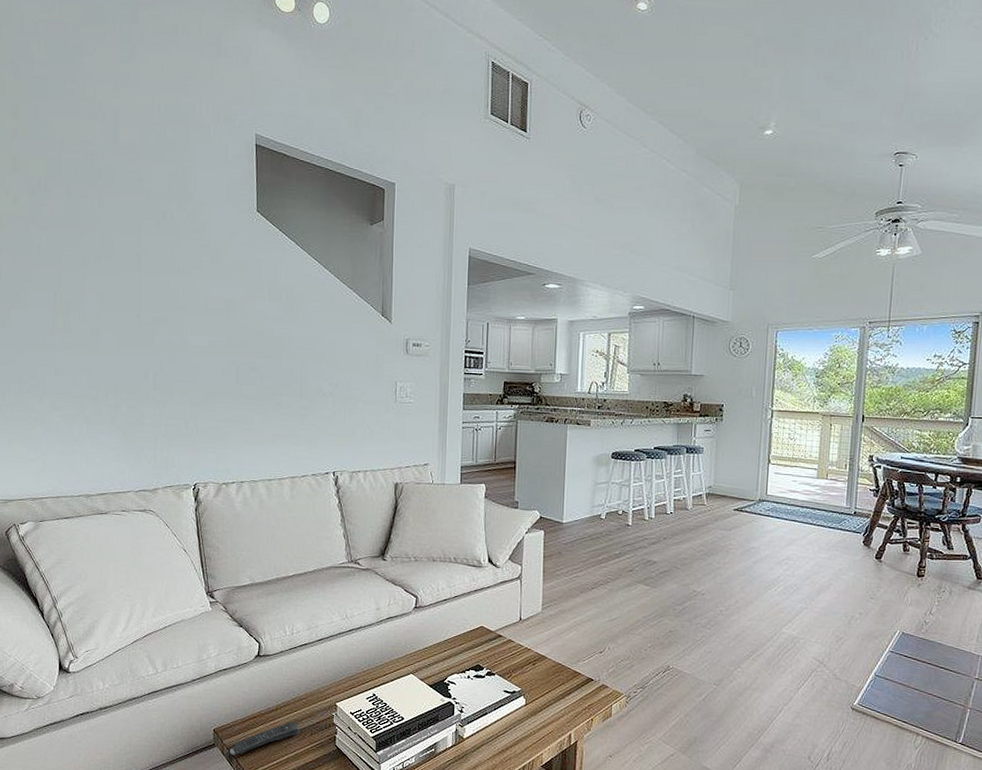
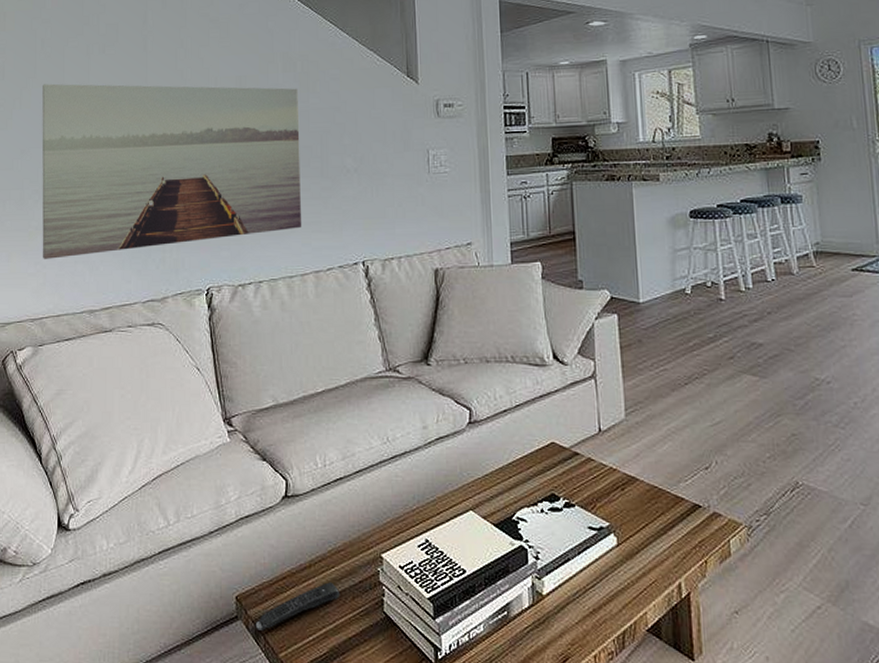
wall art: none [39,288,283,448] -> present [42,83,302,259]

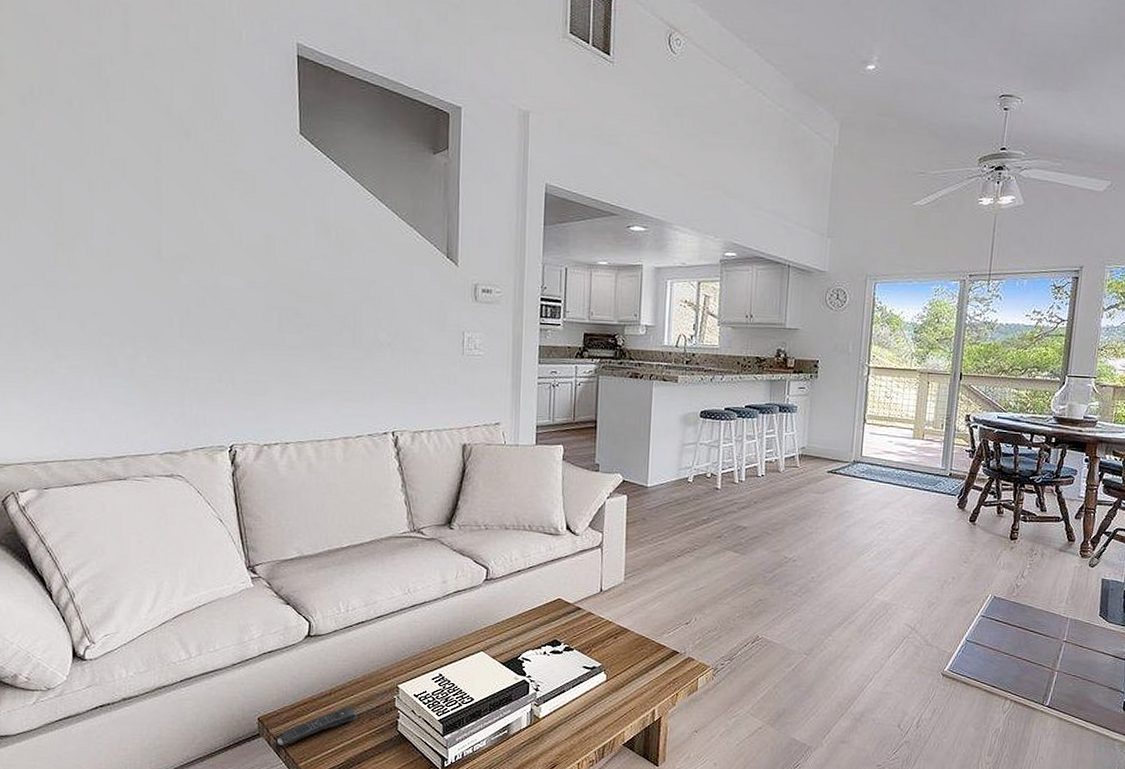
wall art: present [42,83,302,259] -> none [35,216,332,404]

